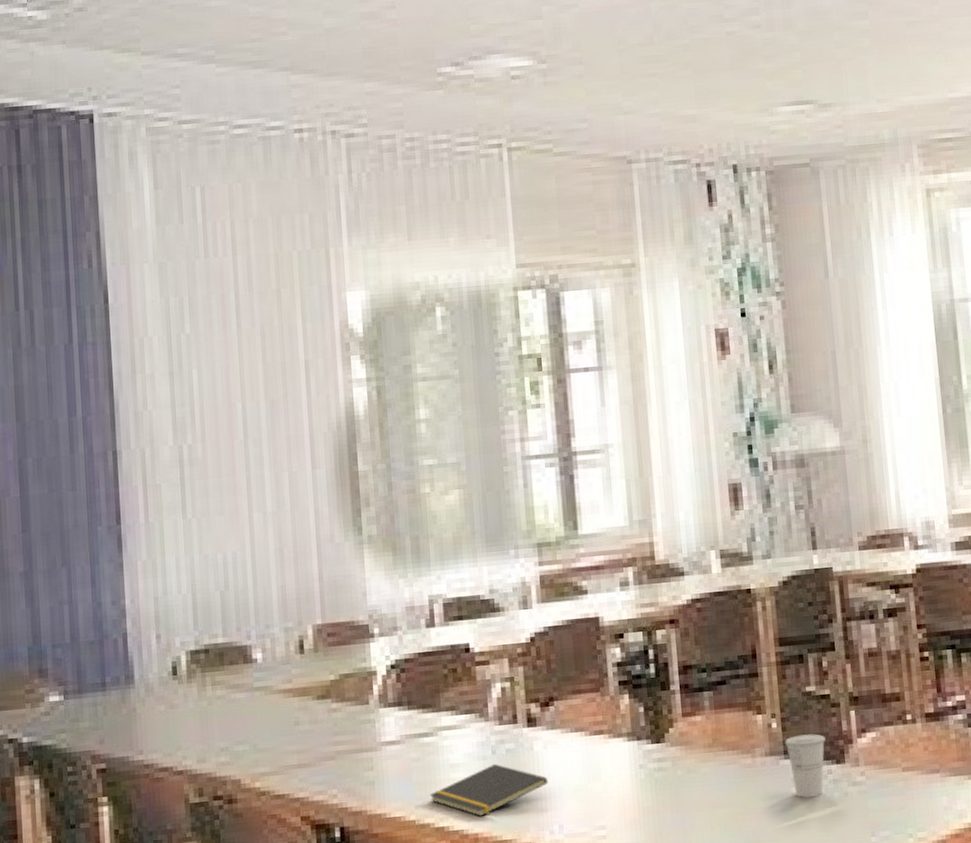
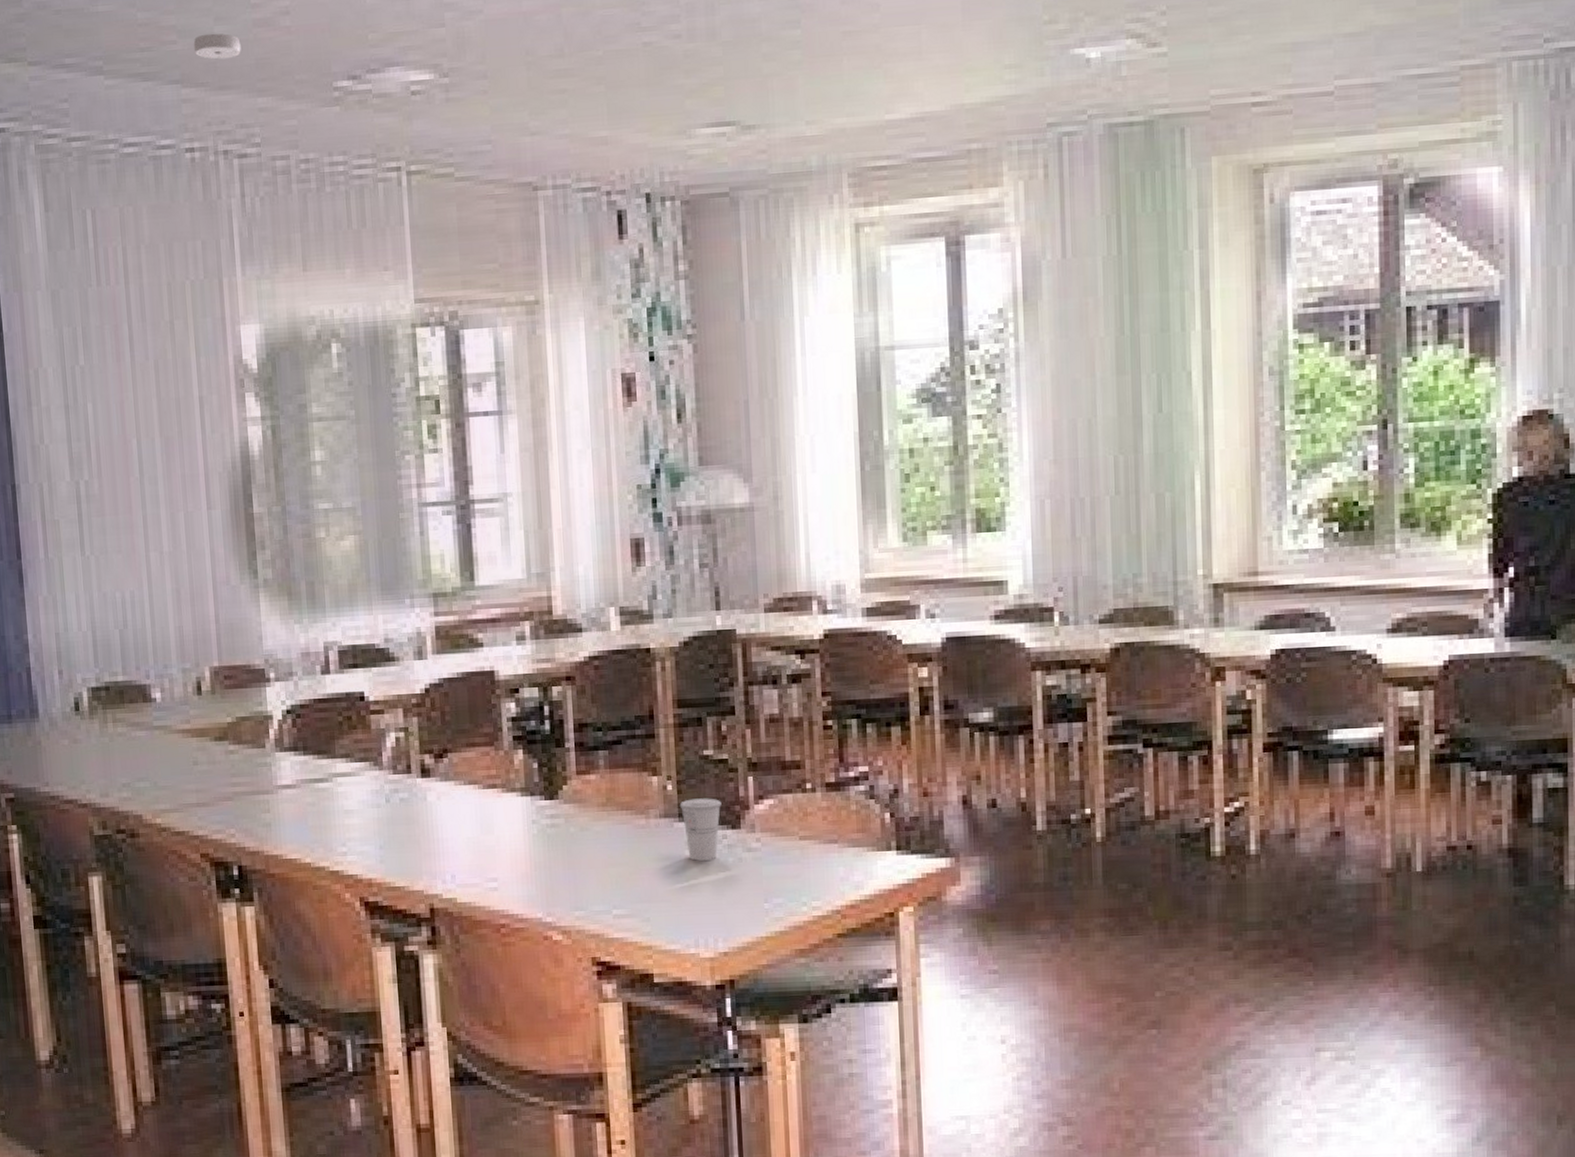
smoke detector: none [303,25,349,49] -> present [193,33,241,60]
notepad: present [429,764,549,816] -> none [324,813,442,862]

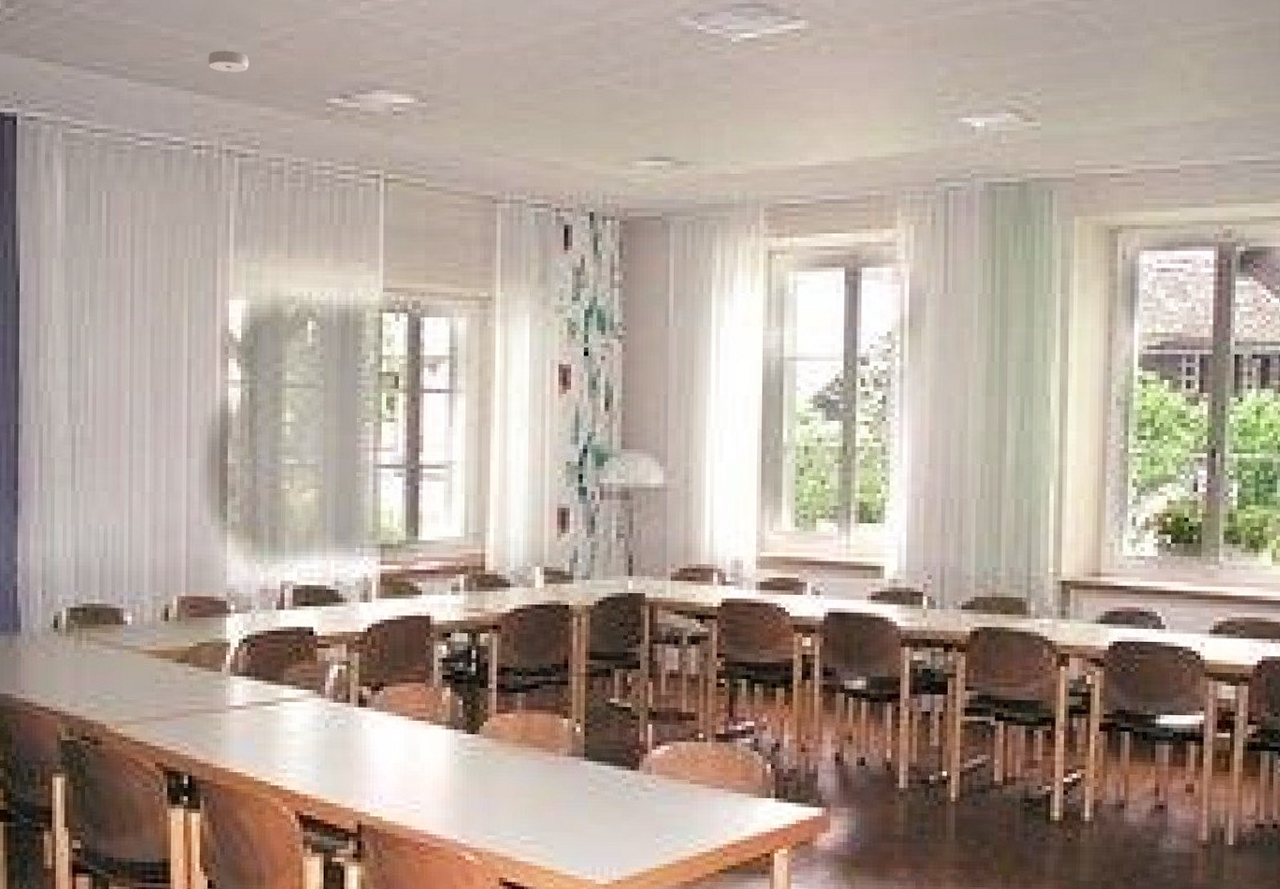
cup: present [679,798,722,861] -> none [586,741,623,797]

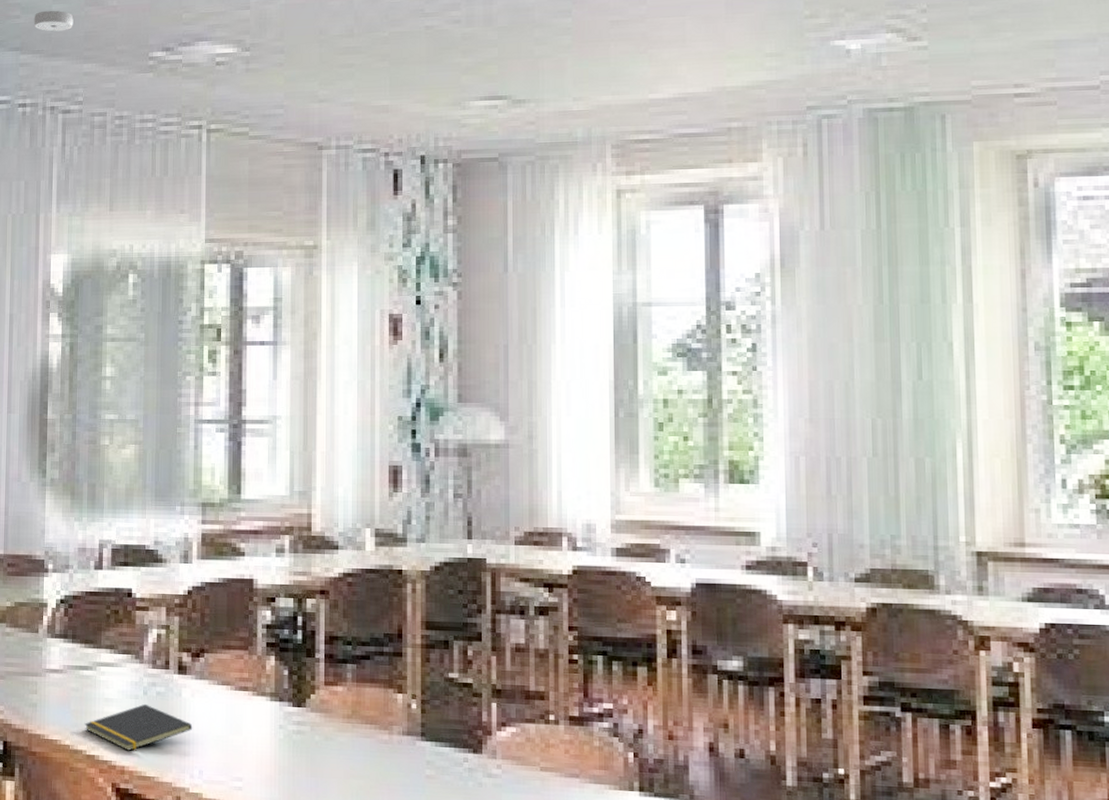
notepad: none [268,736,373,780] -> present [84,704,193,751]

